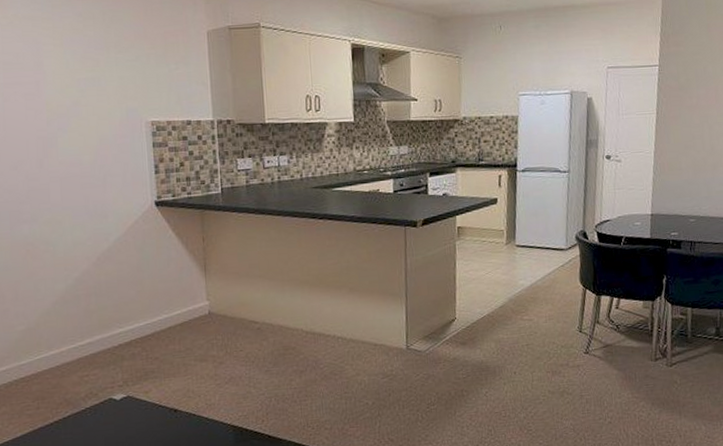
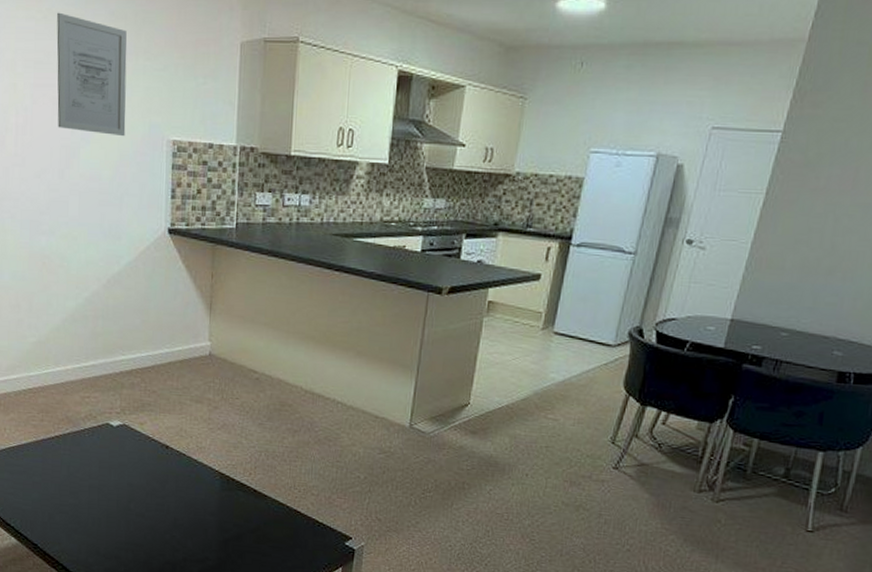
wall art: none [23,17,103,123] -> present [56,12,127,137]

